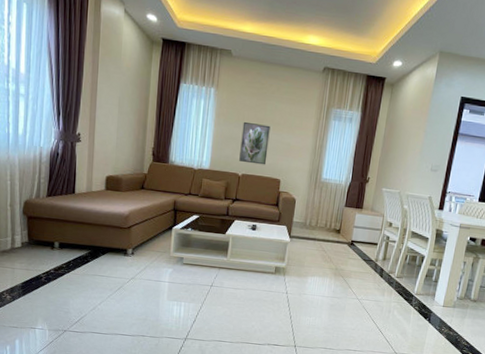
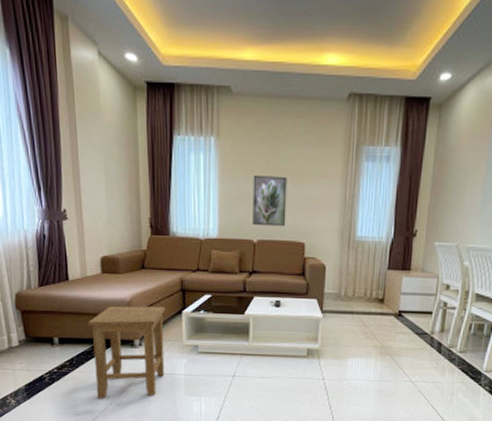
stool: none [87,219,158,300] -> present [87,306,166,399]

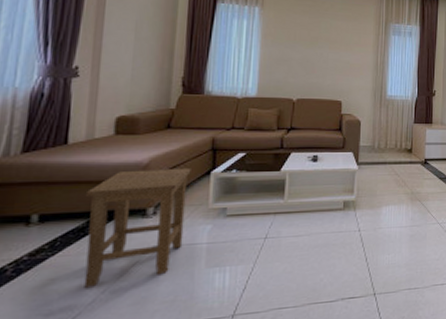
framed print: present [253,174,287,227] -> none [292,41,326,87]

